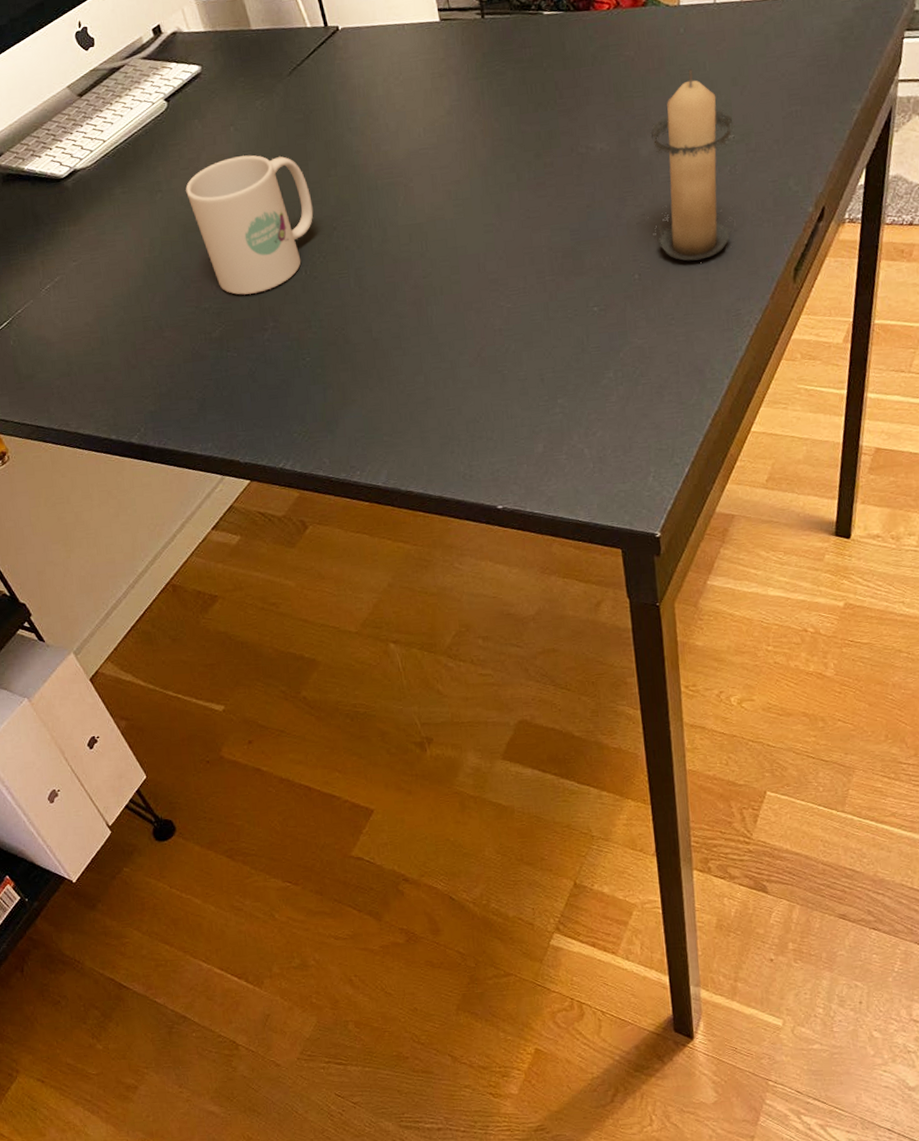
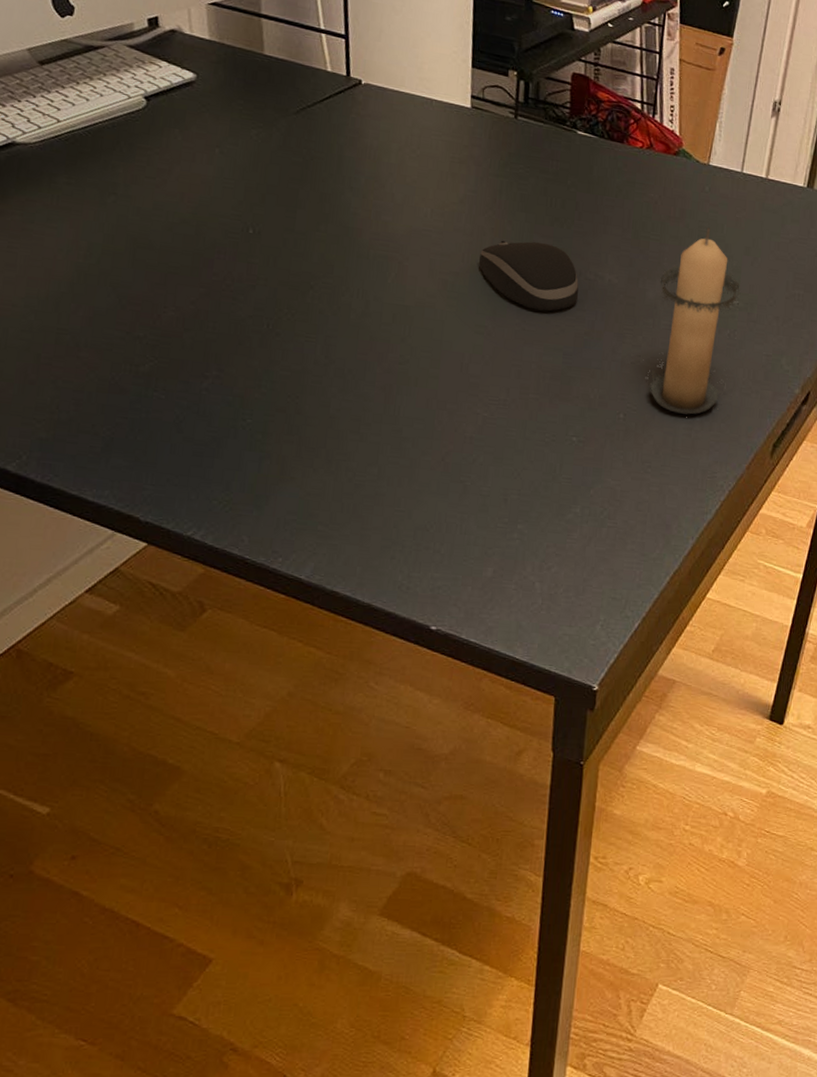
mug: present [185,155,314,295] -> none [146,180,292,335]
computer mouse: none [475,130,574,197] -> present [478,240,579,312]

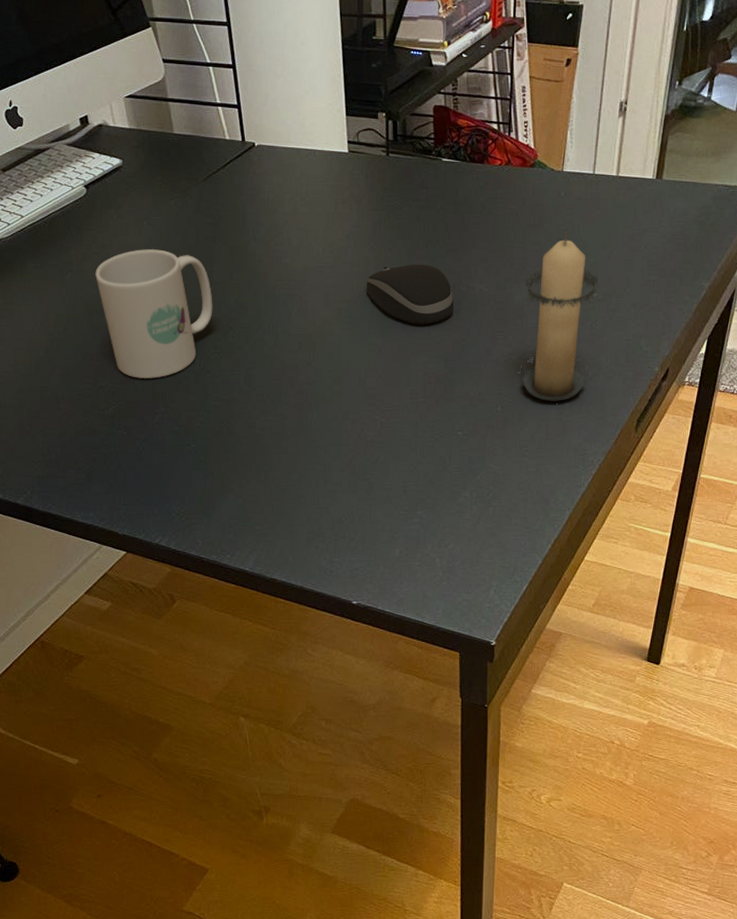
mug: none [146,180,292,335] -> present [95,249,213,379]

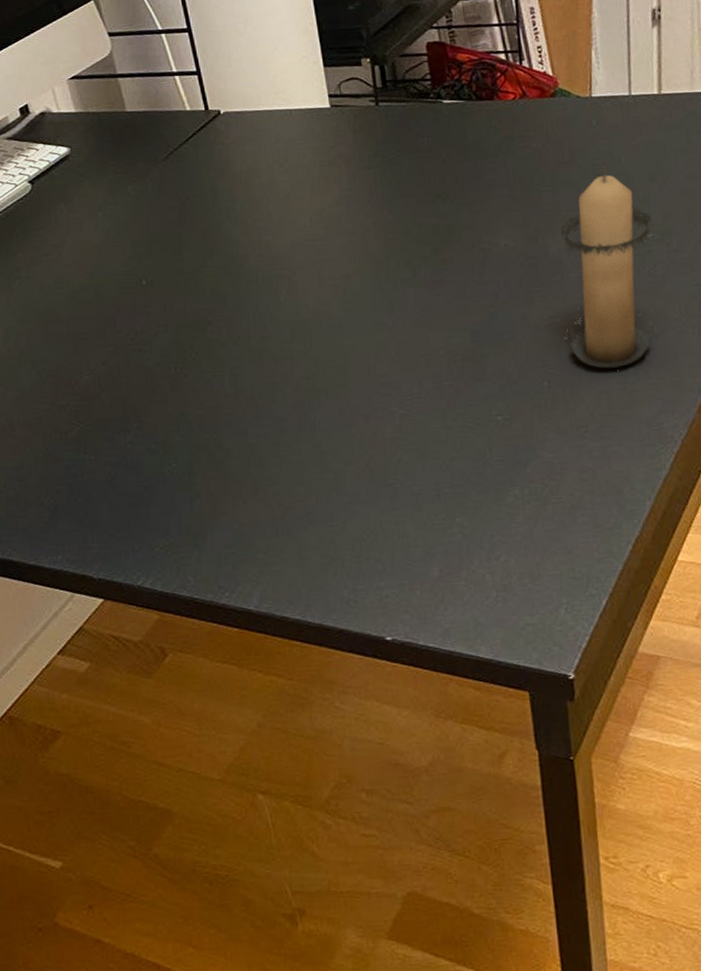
mug: present [95,249,213,379] -> none [47,242,186,393]
computer mouse: present [366,264,453,324] -> none [366,223,475,294]

